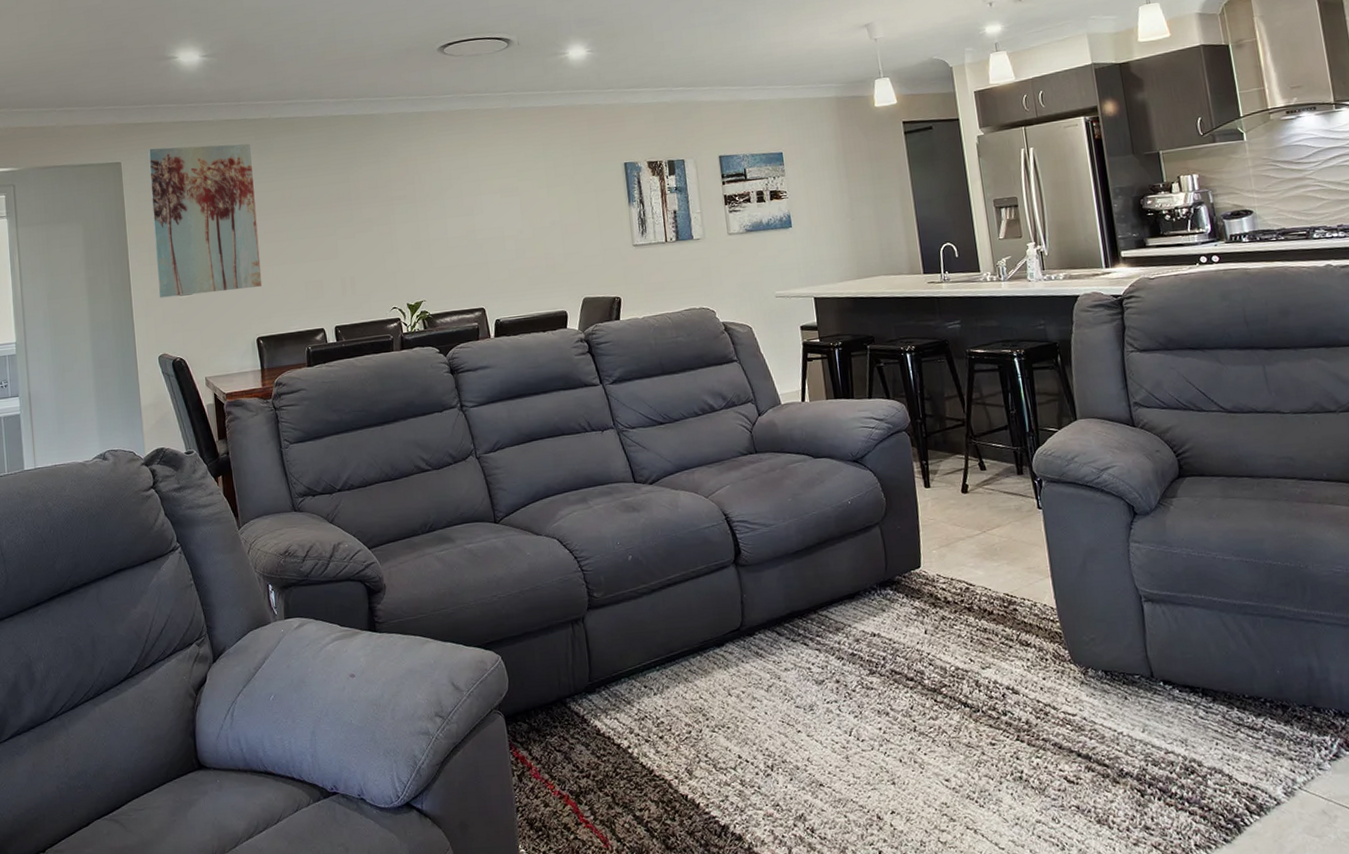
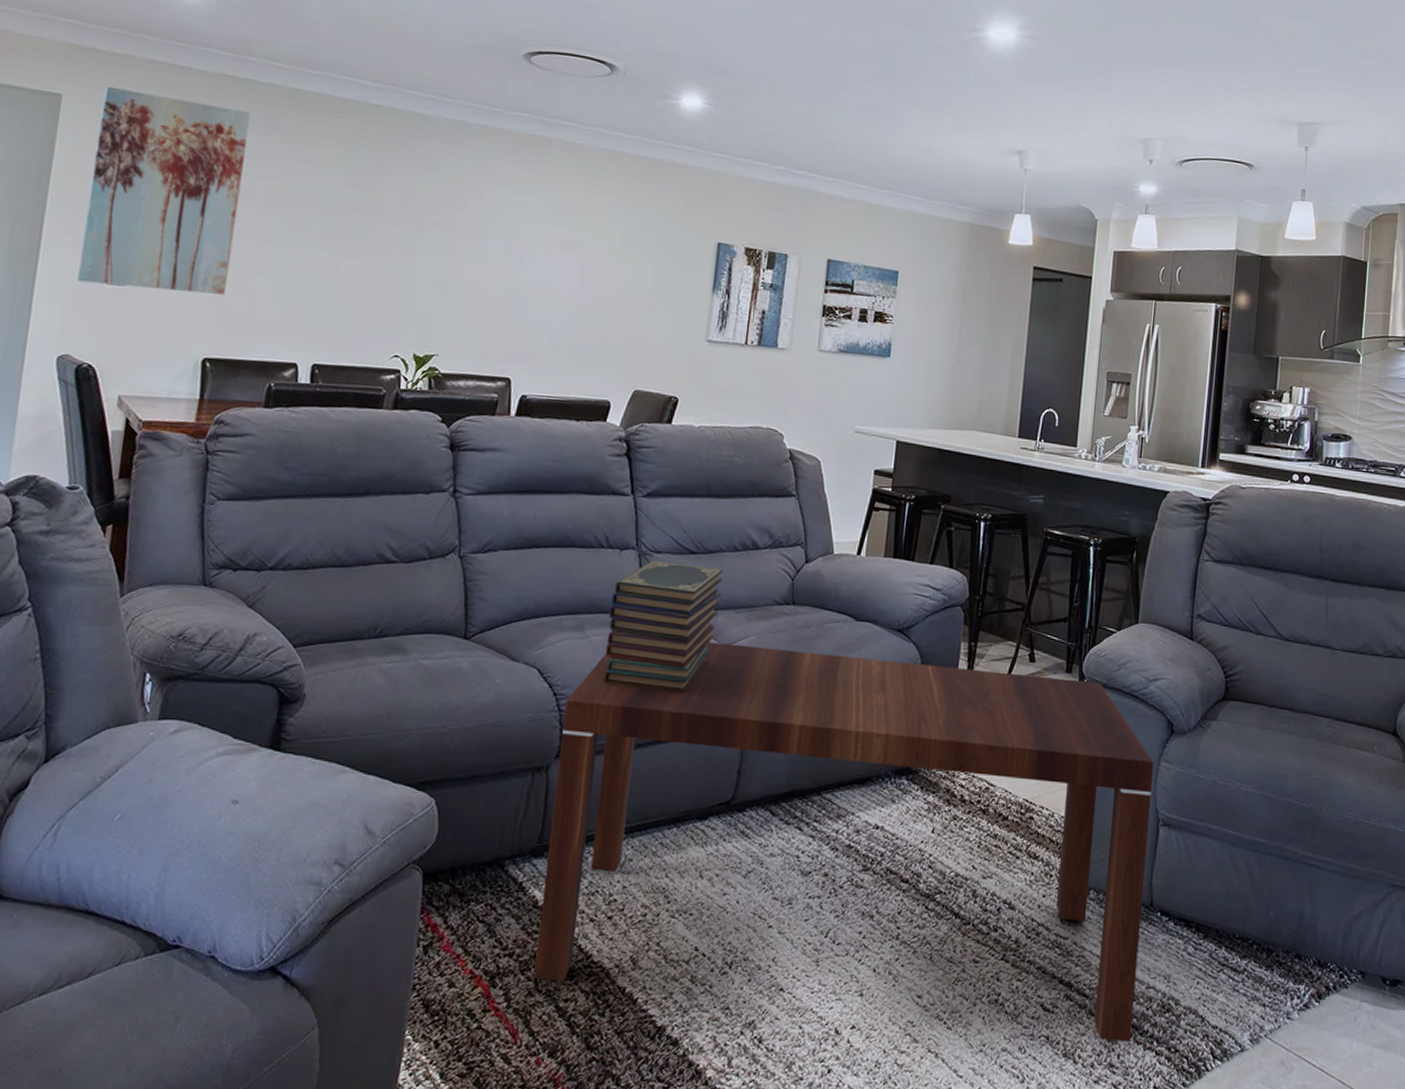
coffee table: none [585,479,1161,805] -> present [533,641,1154,1041]
book stack: none [603,433,695,544] -> present [604,560,723,694]

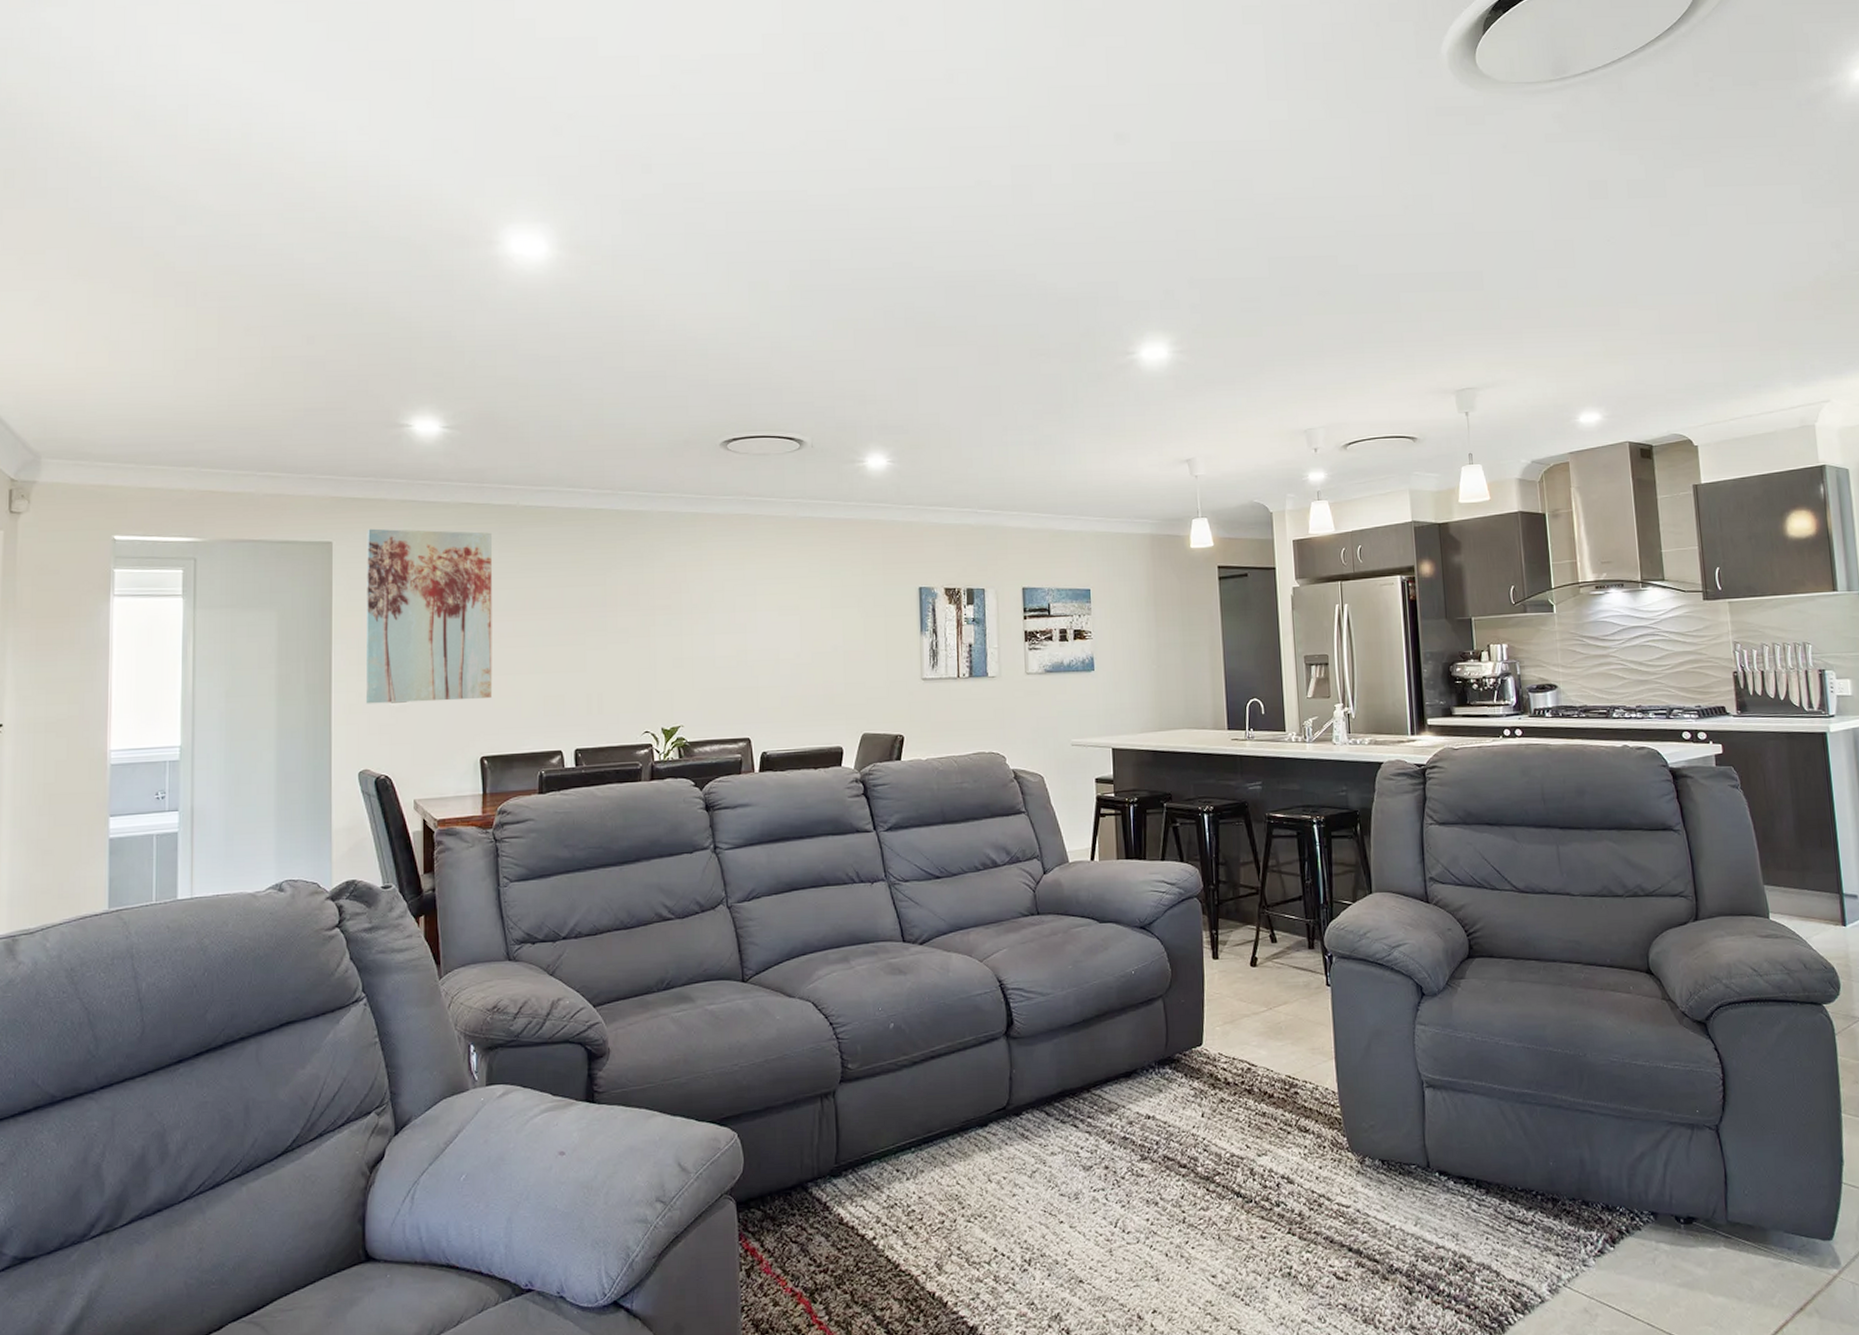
coffee table: present [533,641,1154,1041] -> none [842,954,1429,1303]
book stack: present [604,560,723,694] -> none [869,888,971,1011]

